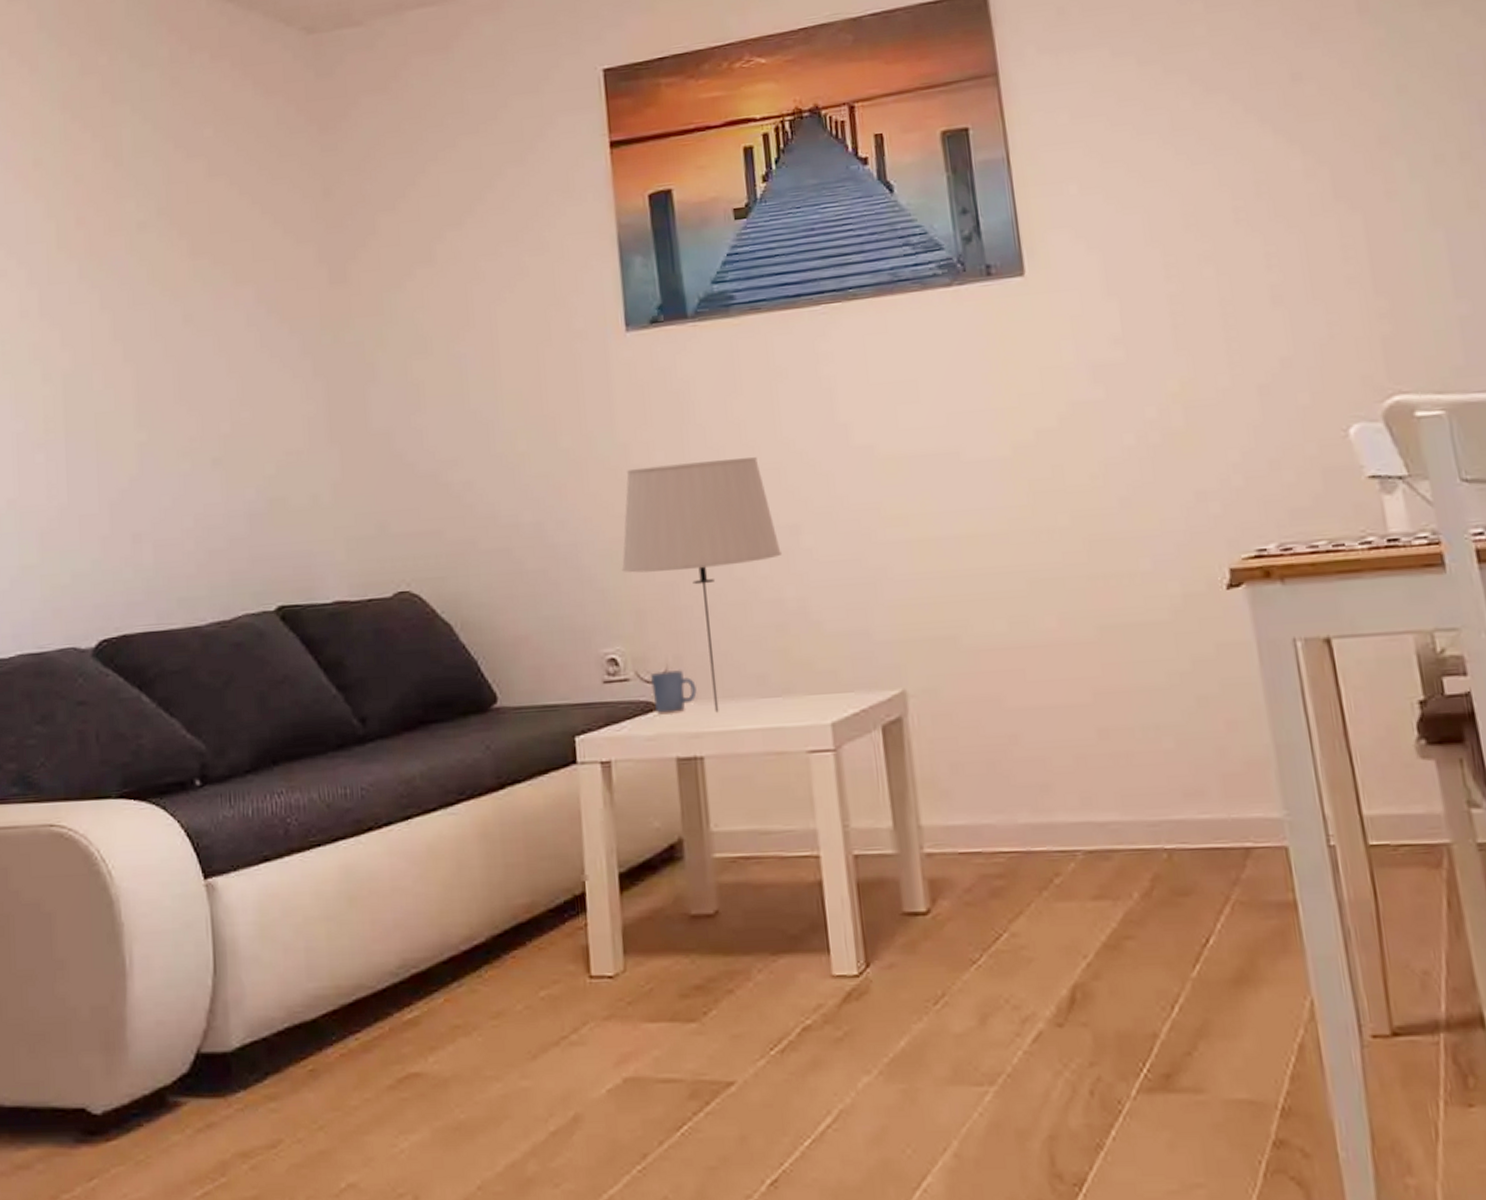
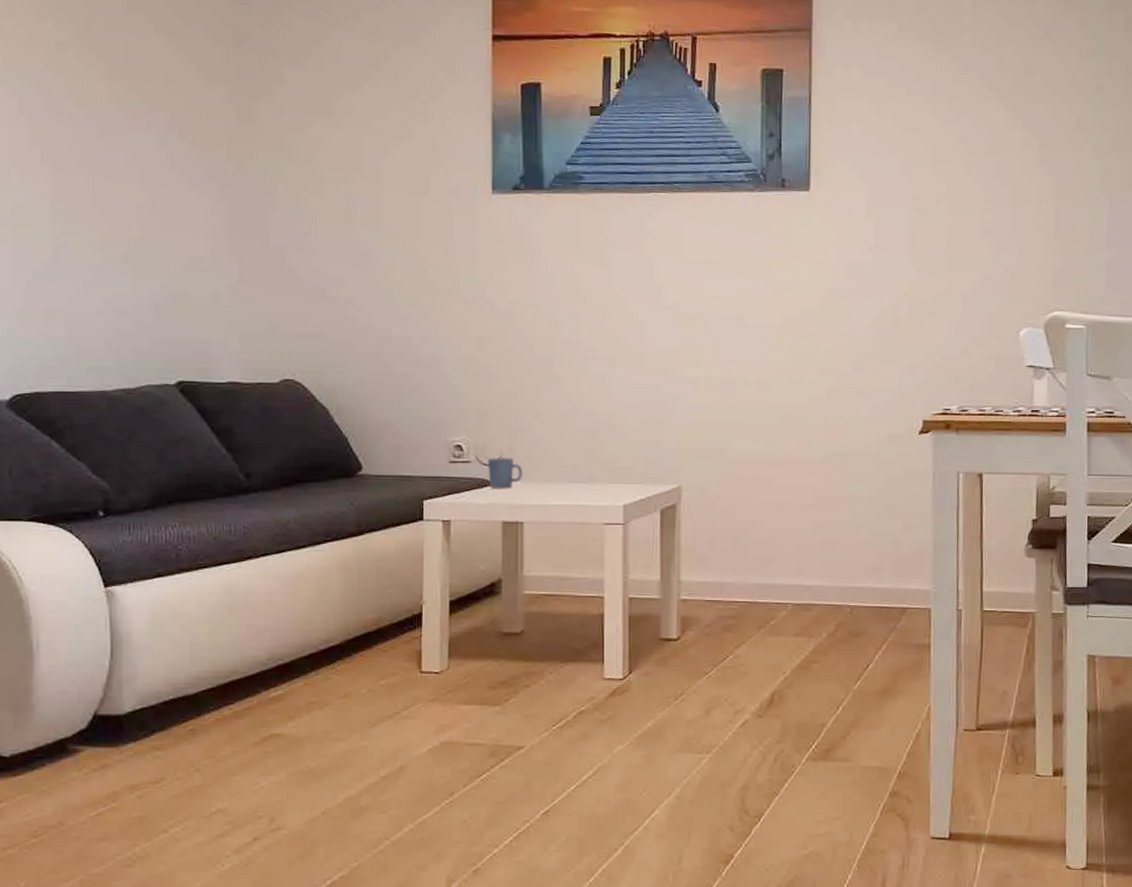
table lamp: present [621,457,781,713] -> none [471,302,599,491]

